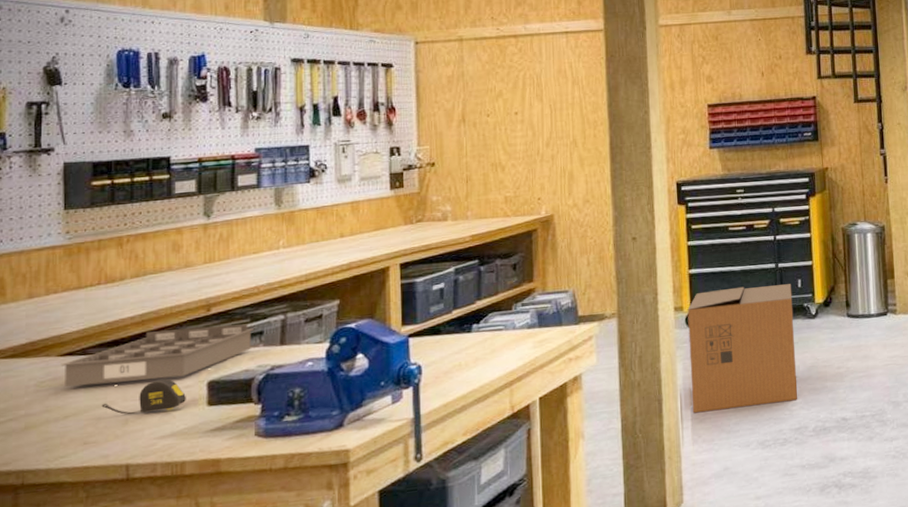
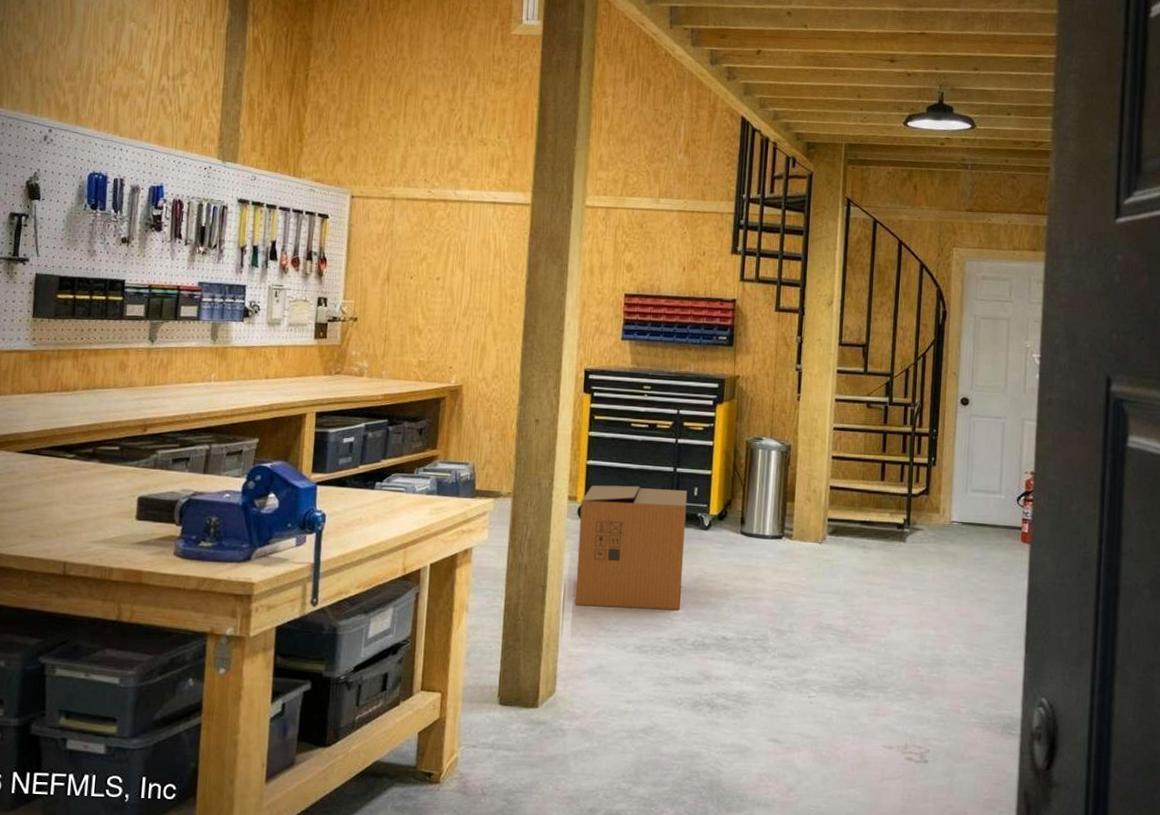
organizer tray: present [62,324,254,387] -> none [19,443,182,489]
tape measure: present [101,378,186,415] -> none [48,487,119,519]

